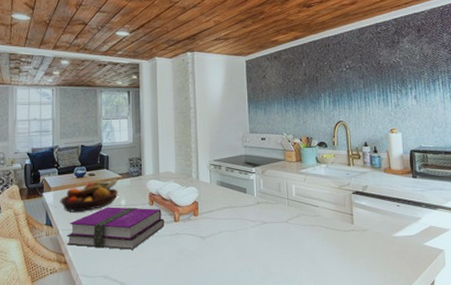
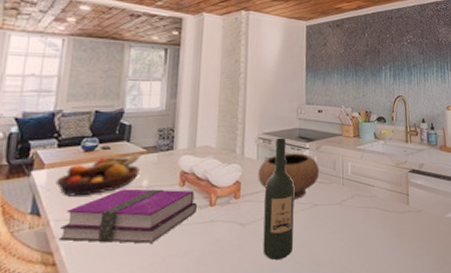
bowl: none [212,177,265,217] -> present [258,153,319,199]
wine bottle: none [218,163,247,269] -> present [262,138,295,261]

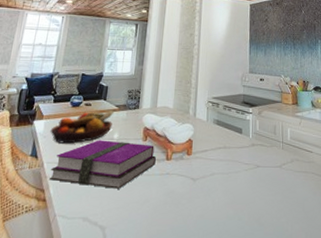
bowl: present [258,153,319,199] -> none [207,116,261,159]
wine bottle: present [262,138,295,261] -> none [210,102,239,216]

